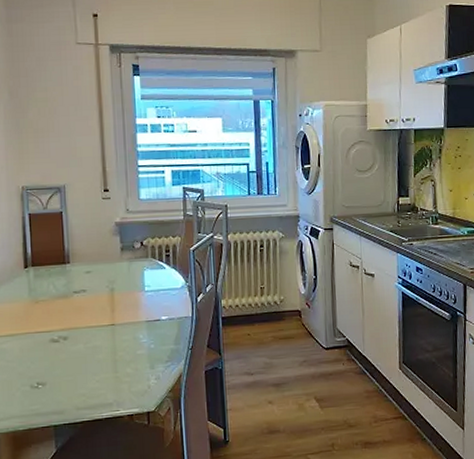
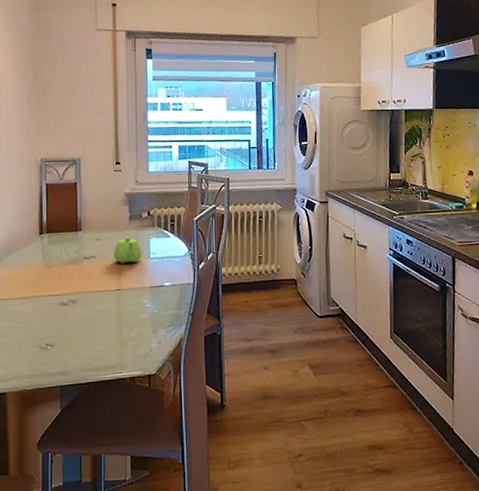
teapot: none [105,269,136,298] -> present [113,237,142,264]

